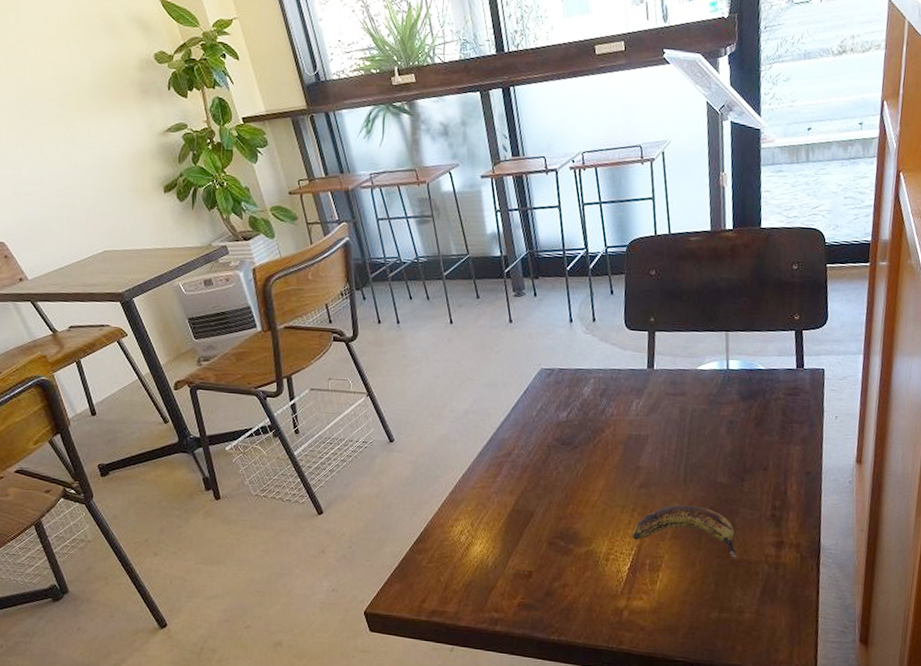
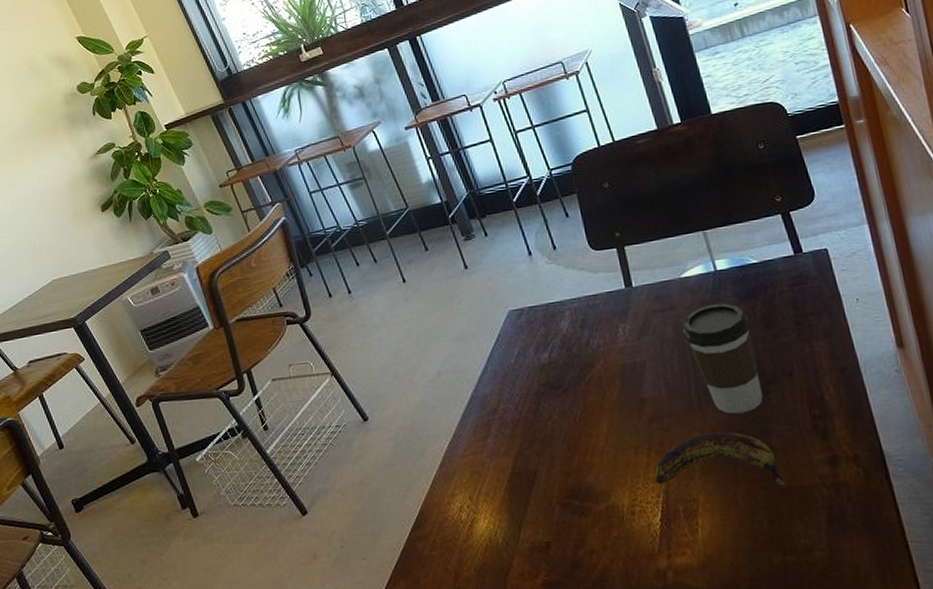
coffee cup: none [686,398,745,494] -> present [682,303,763,414]

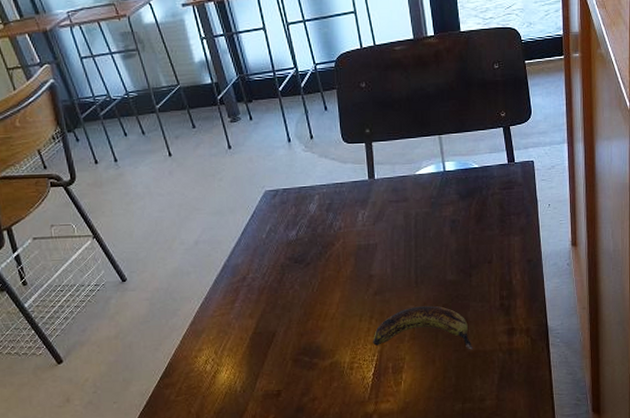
coffee cup: present [682,303,763,414] -> none [411,200,466,292]

